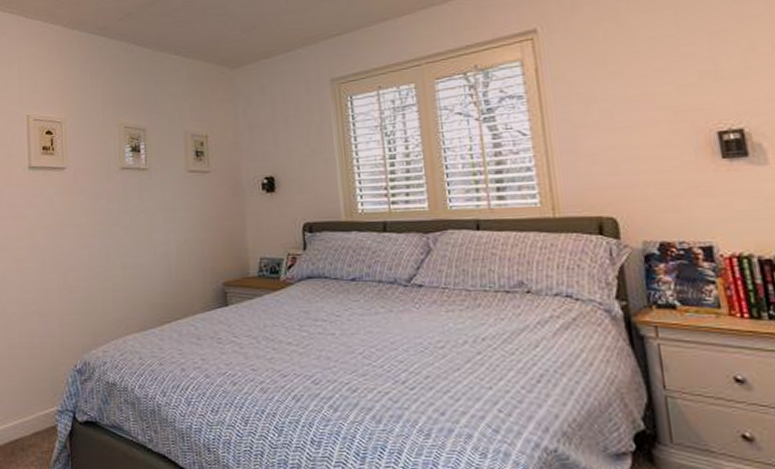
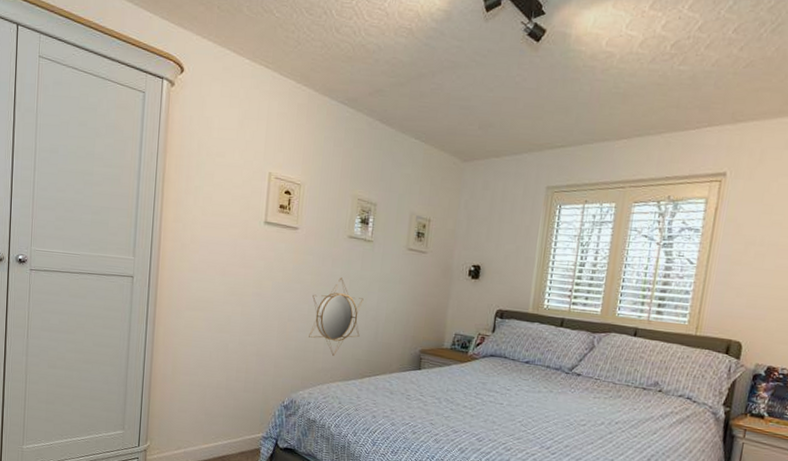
home mirror: none [91,213,151,303] -> present [309,277,364,356]

